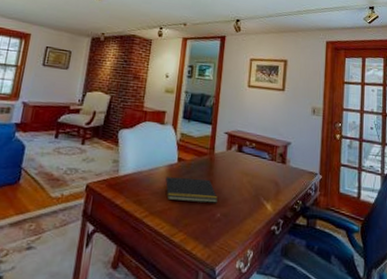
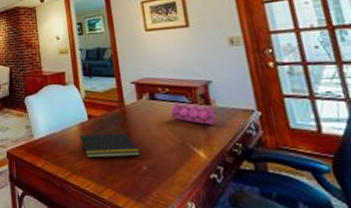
pencil case: none [252,158,289,182] -> present [170,103,217,125]

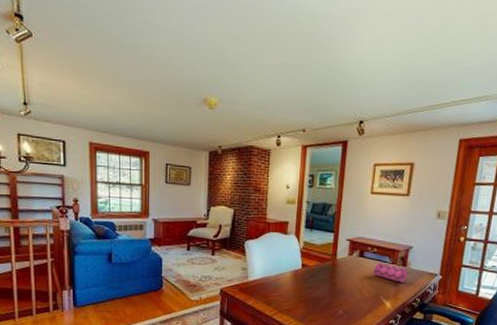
notepad: present [79,132,140,159] -> none [290,281,340,302]

